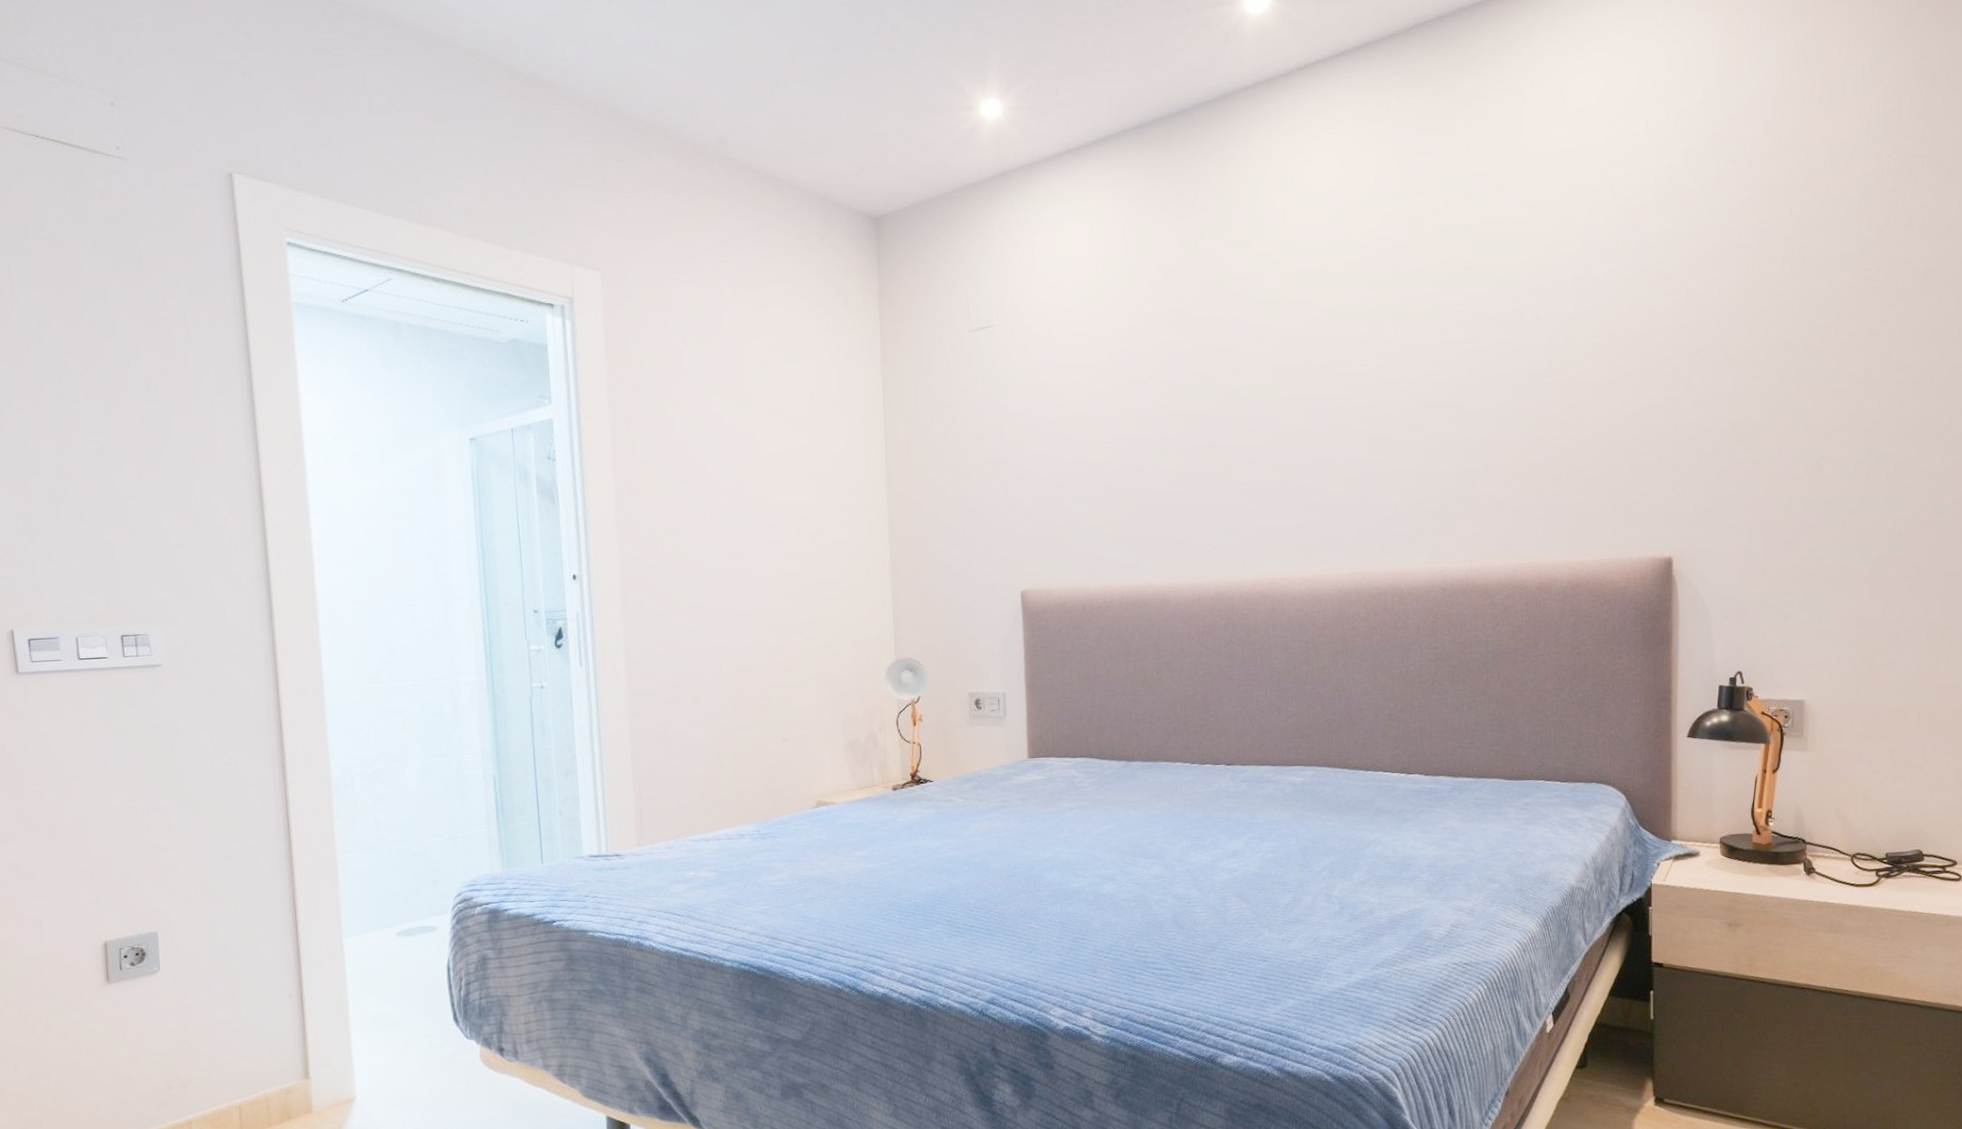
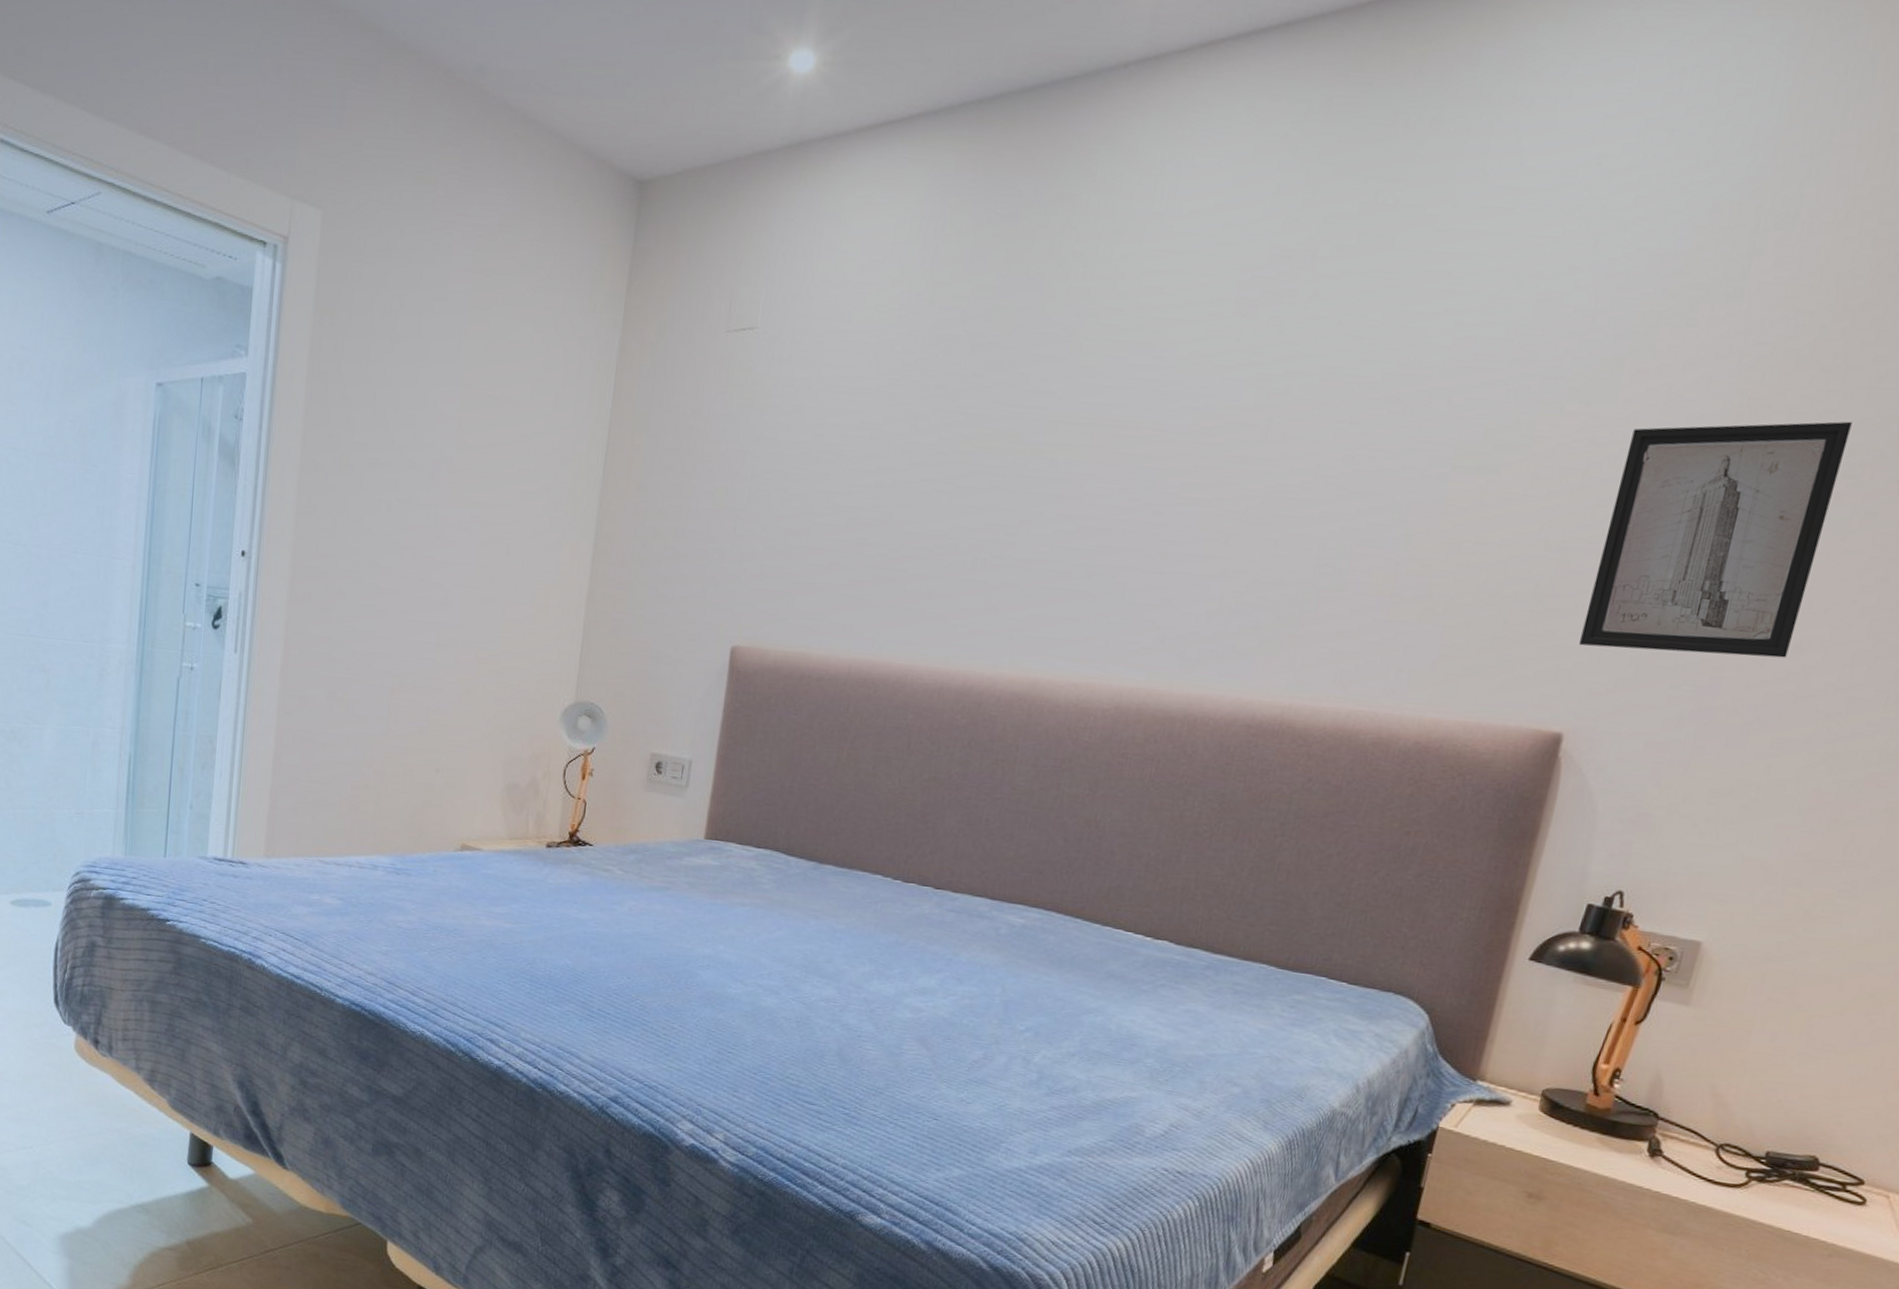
wall art: none [1667,295,1815,488] -> present [1578,421,1852,658]

